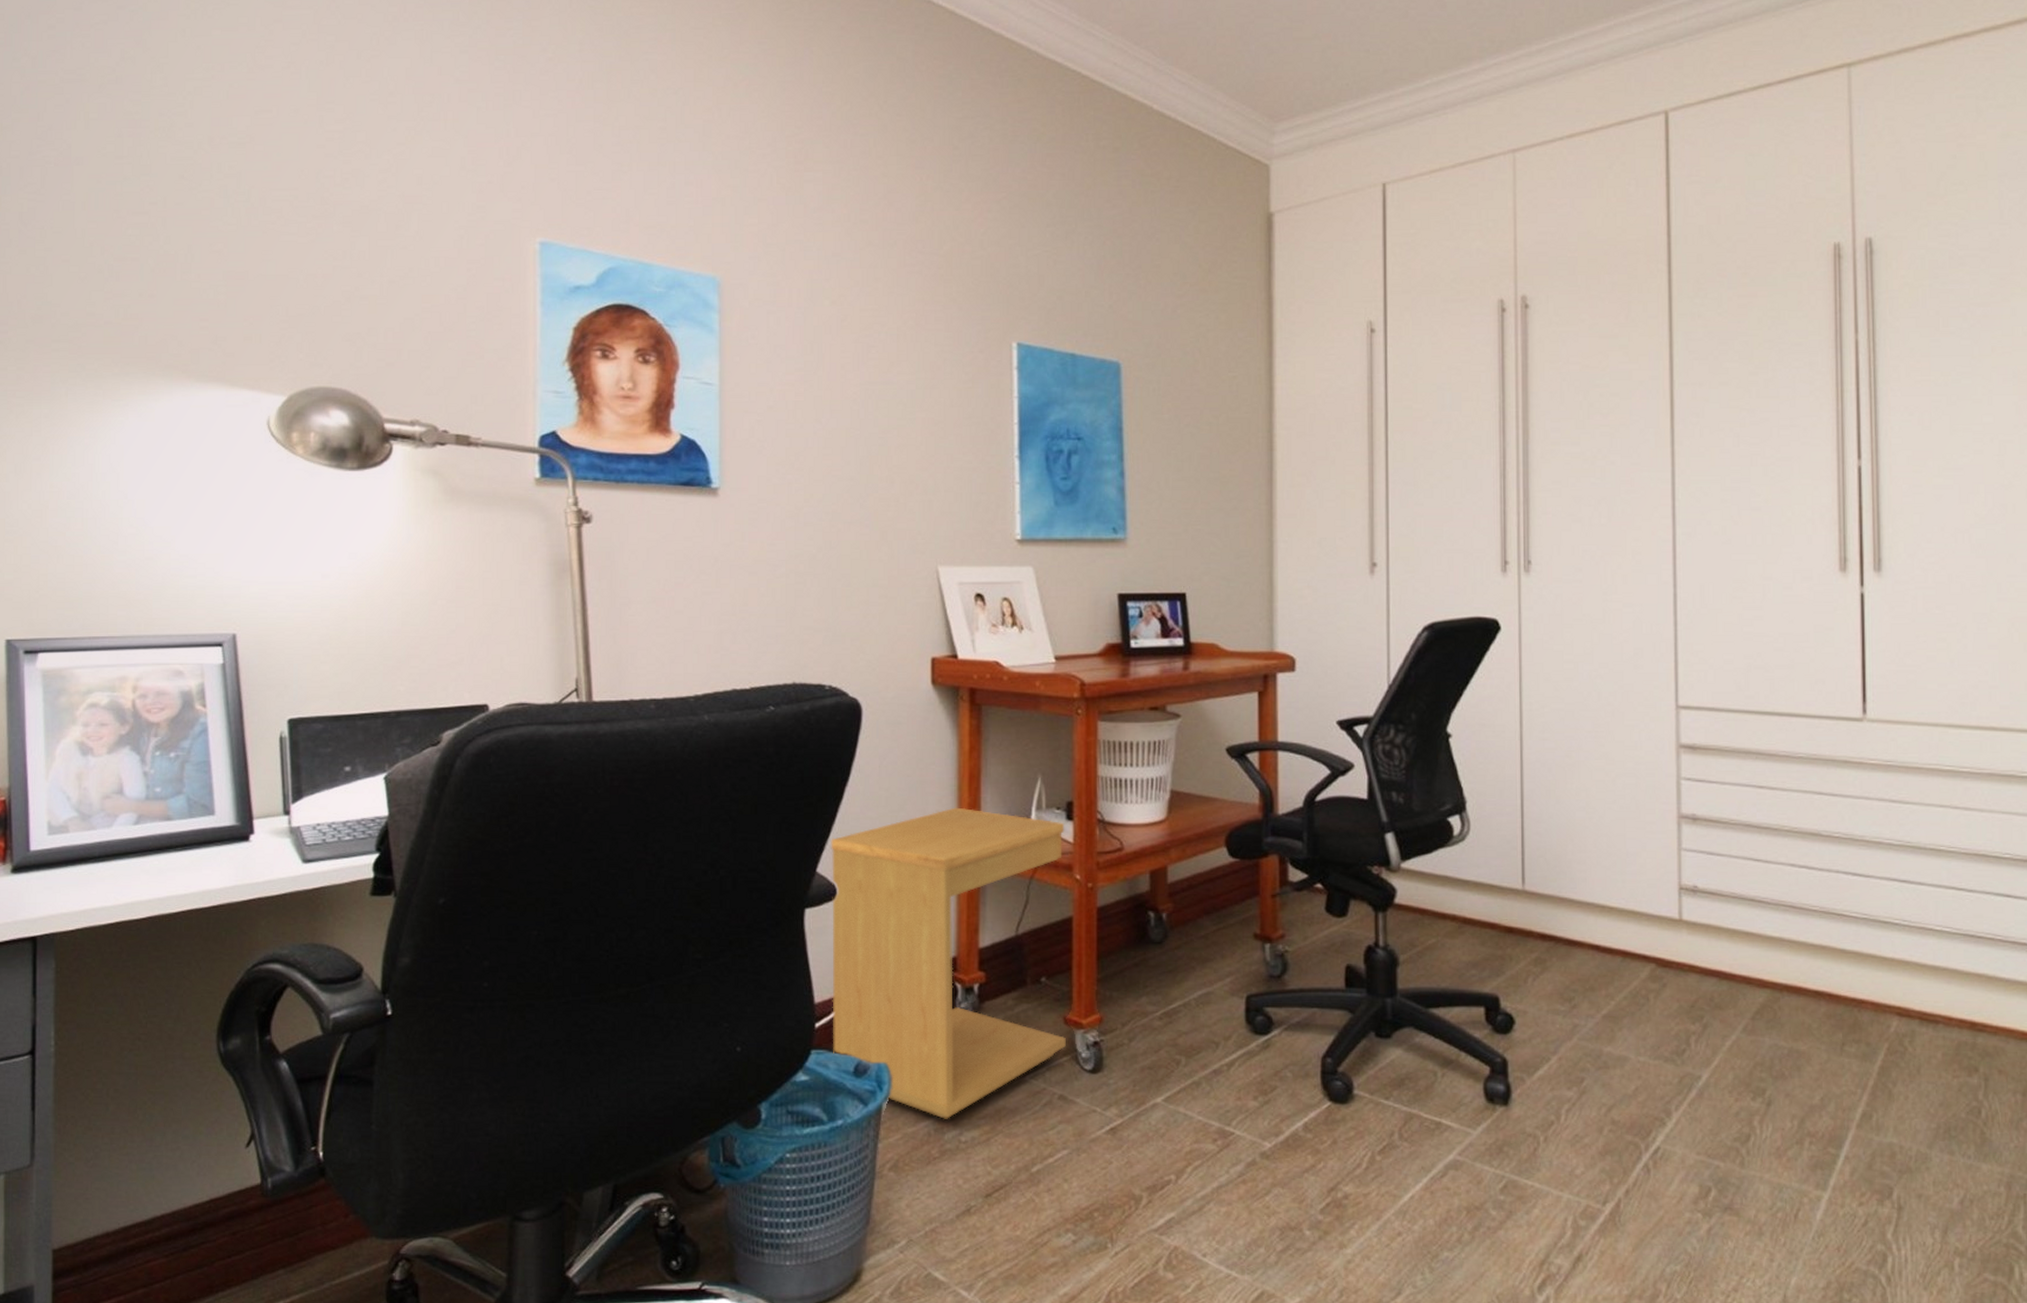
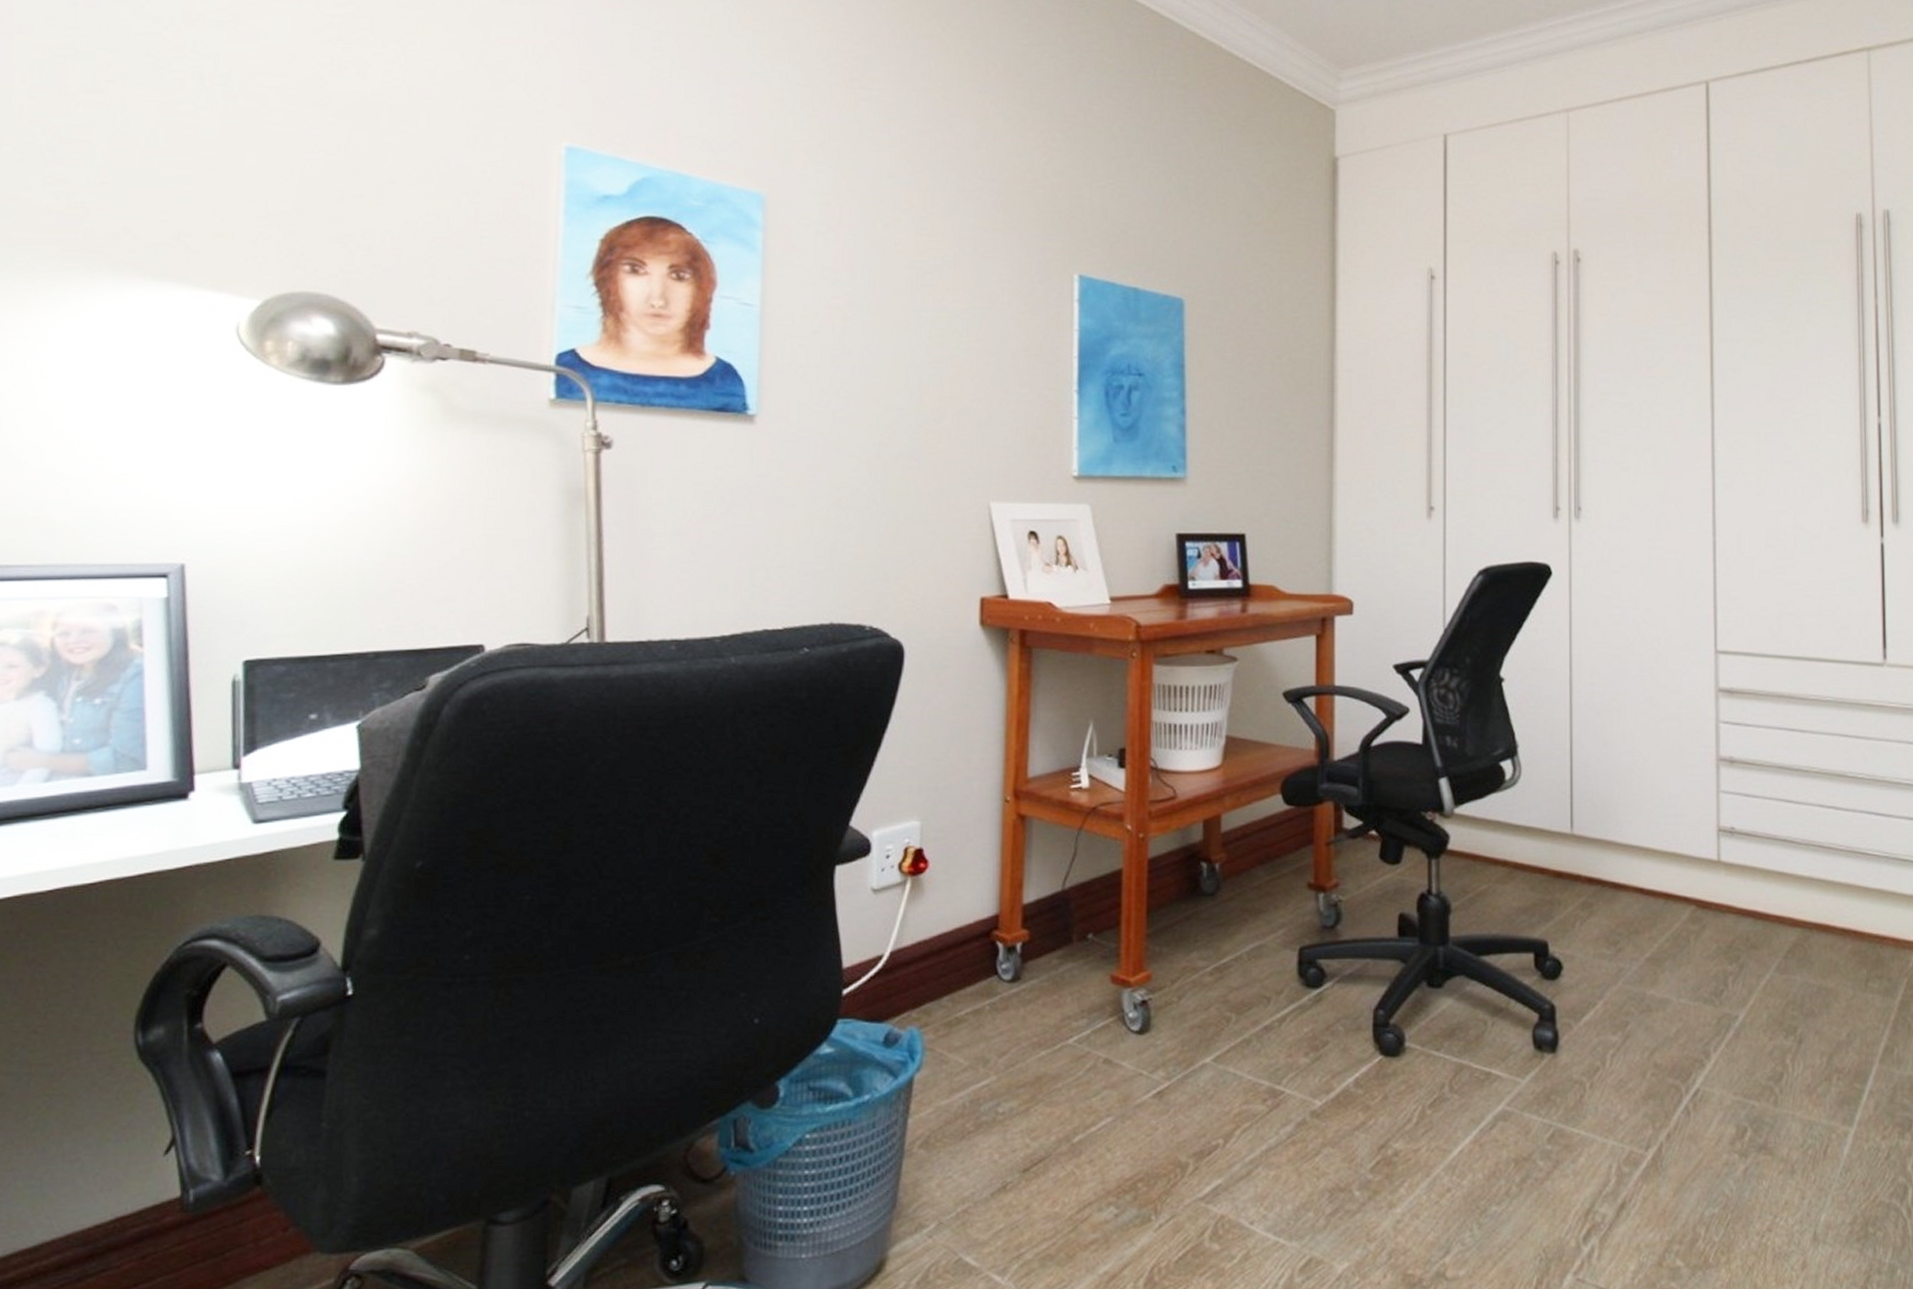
side table: present [831,807,1066,1119] -> none [861,755,1116,1089]

